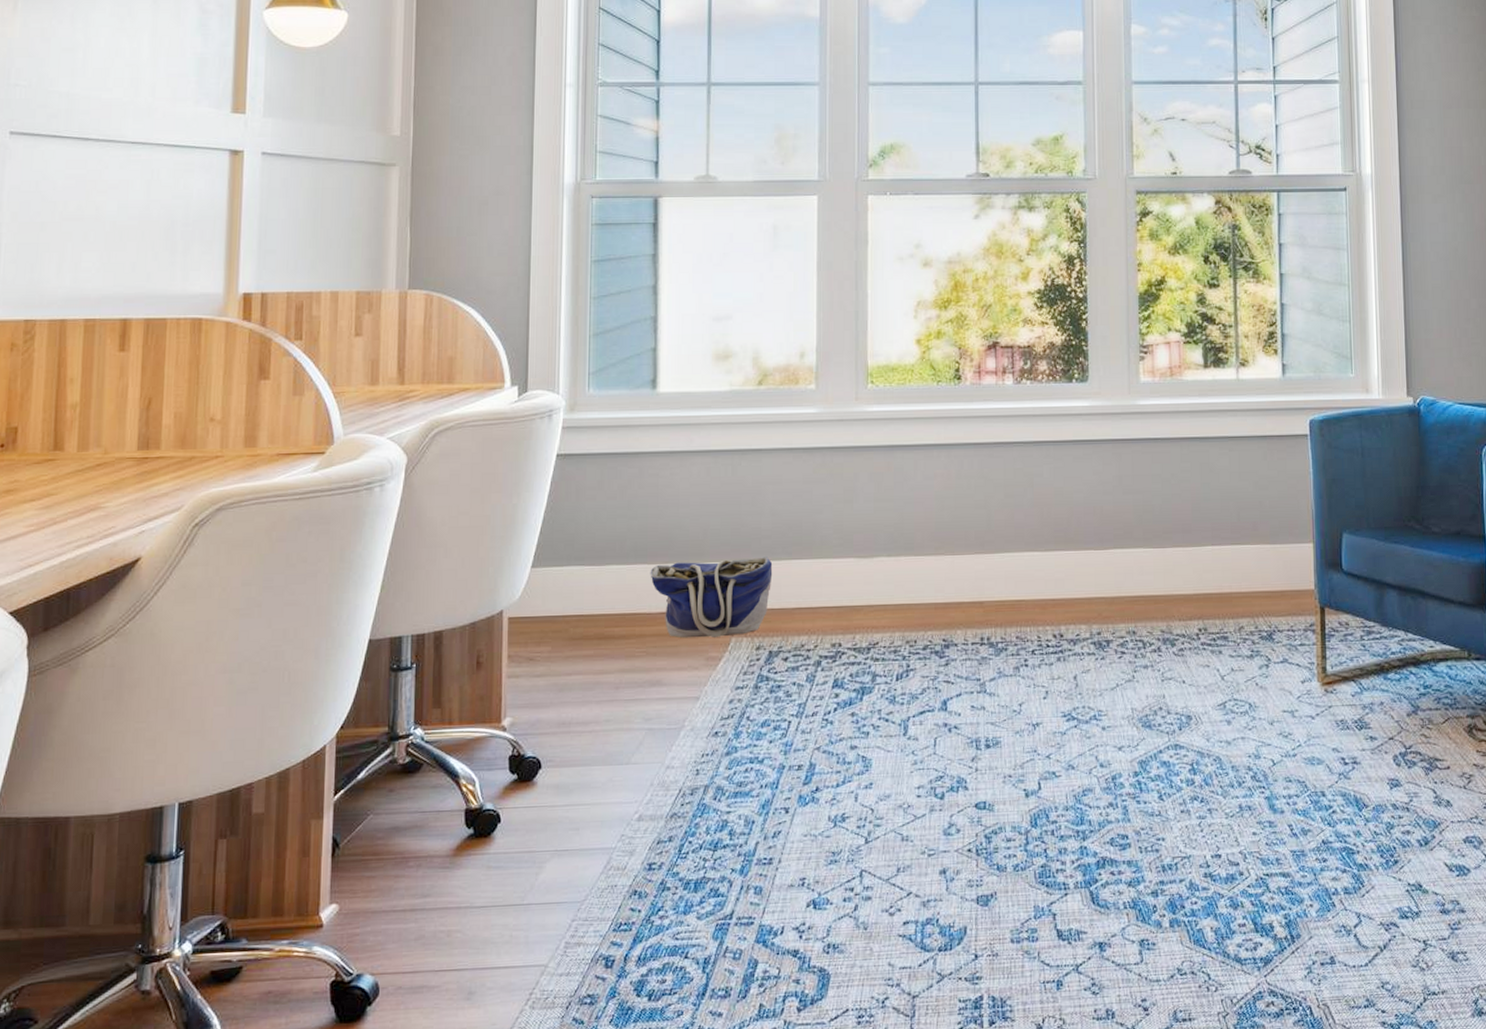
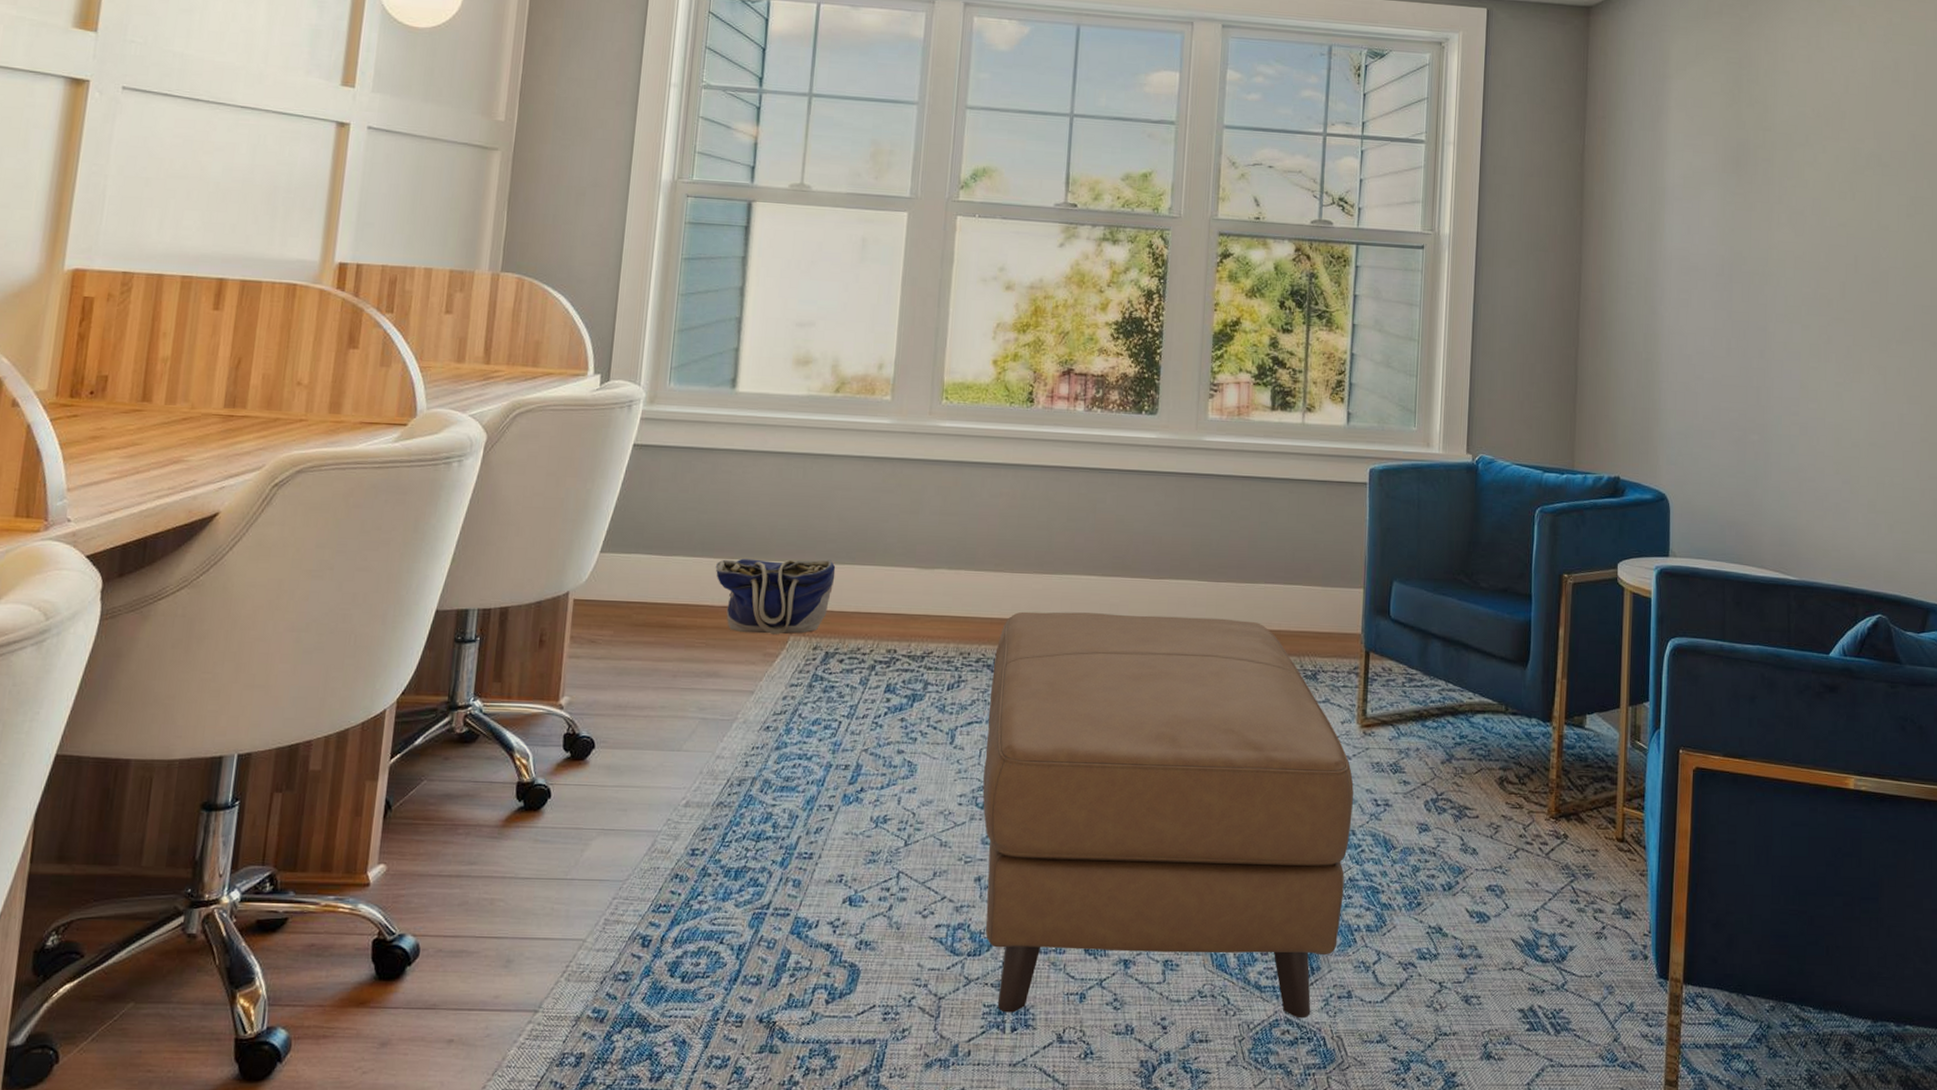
ottoman: none [940,585,1321,1007] -> present [982,611,1354,1017]

